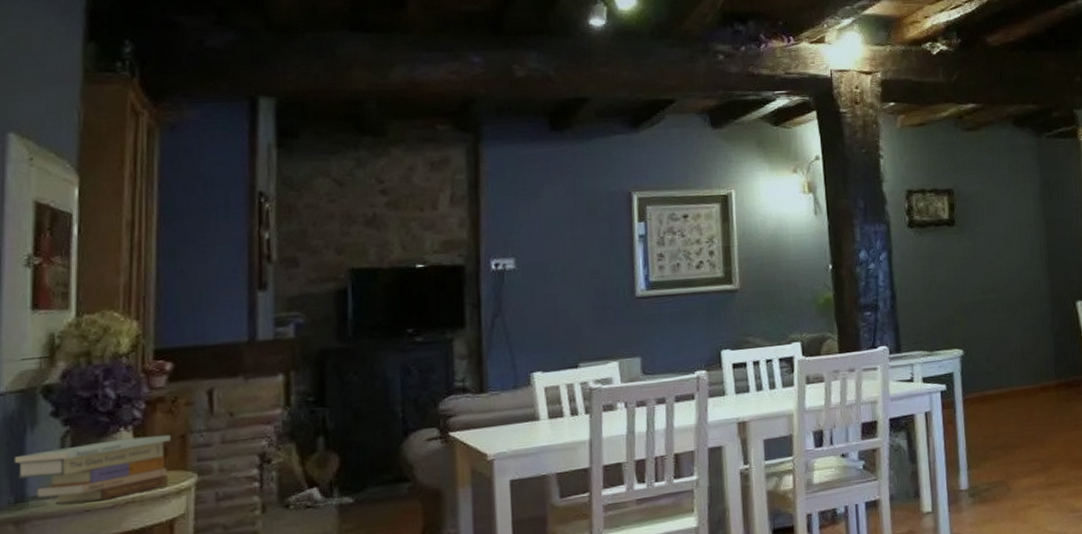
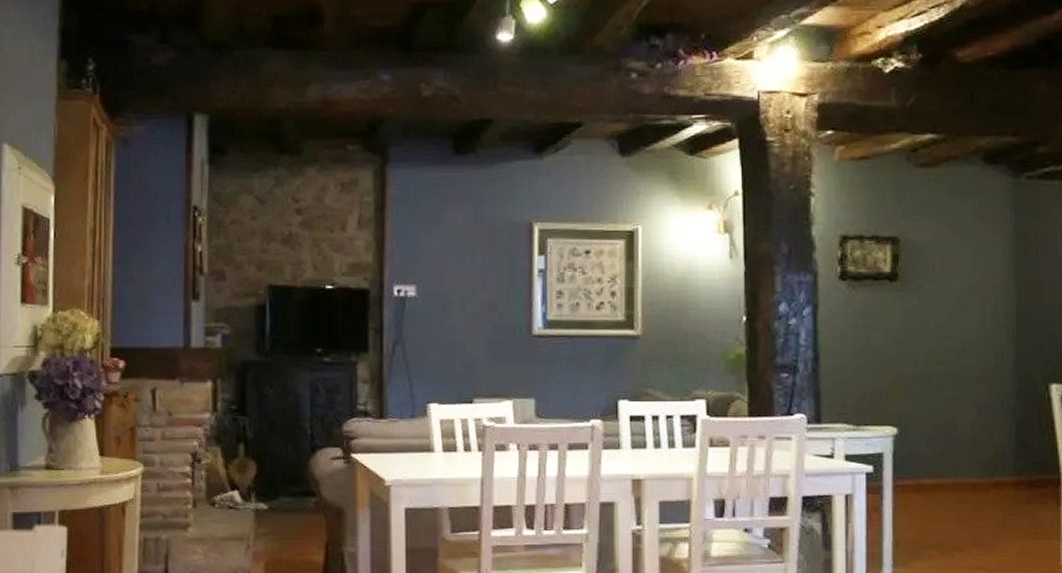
books: present [15,434,170,505] -> none [10,425,123,478]

